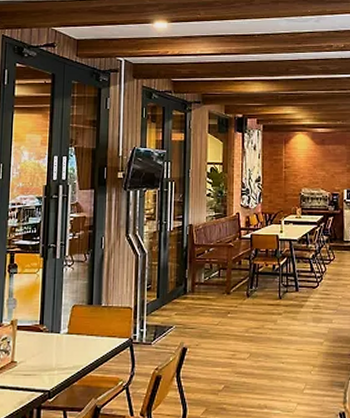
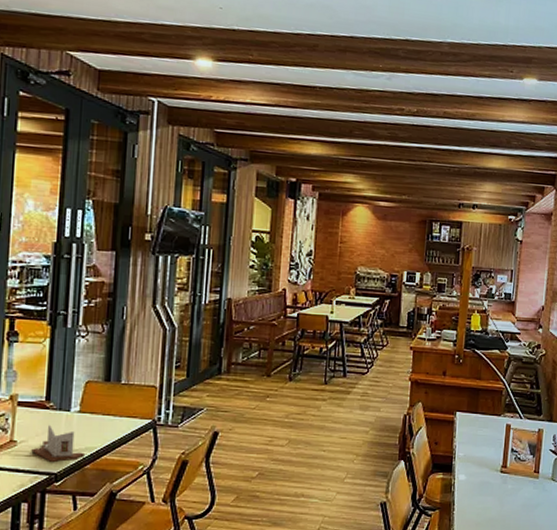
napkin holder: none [29,345,74,381] -> present [31,424,86,463]

